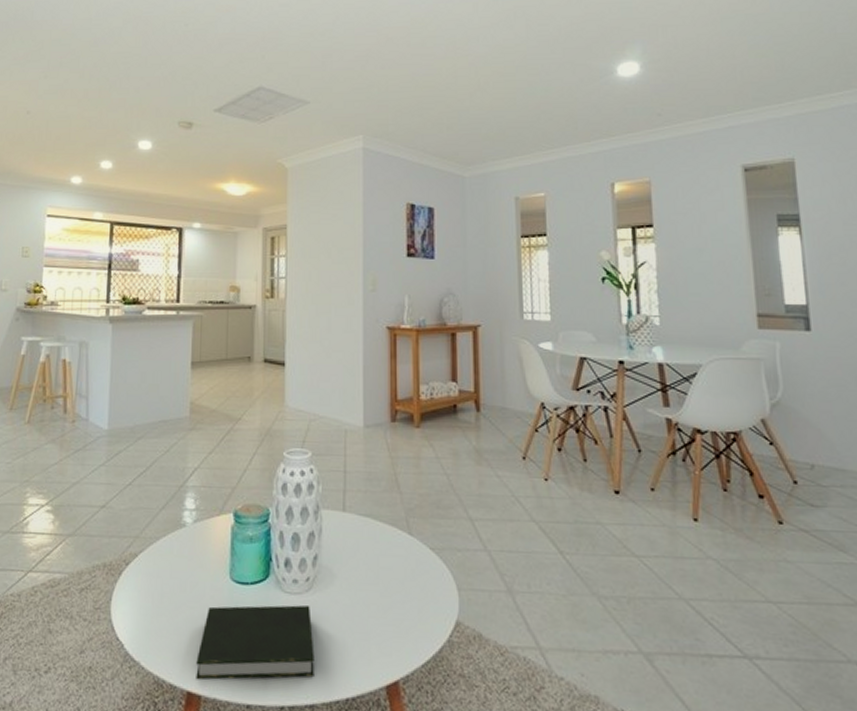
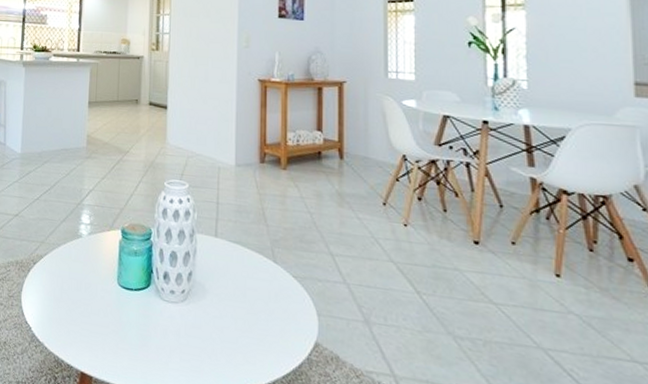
book: present [196,605,315,680] -> none [88,305,188,374]

